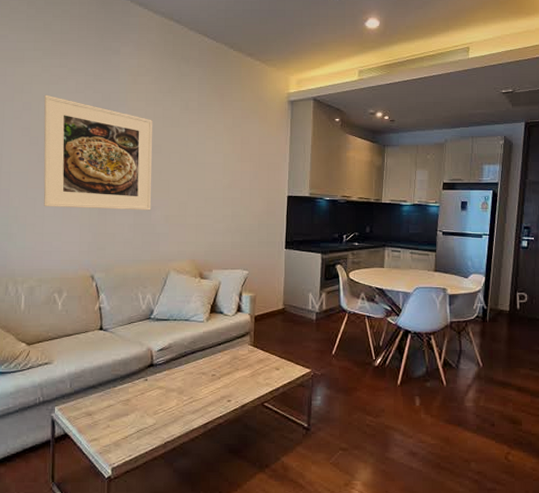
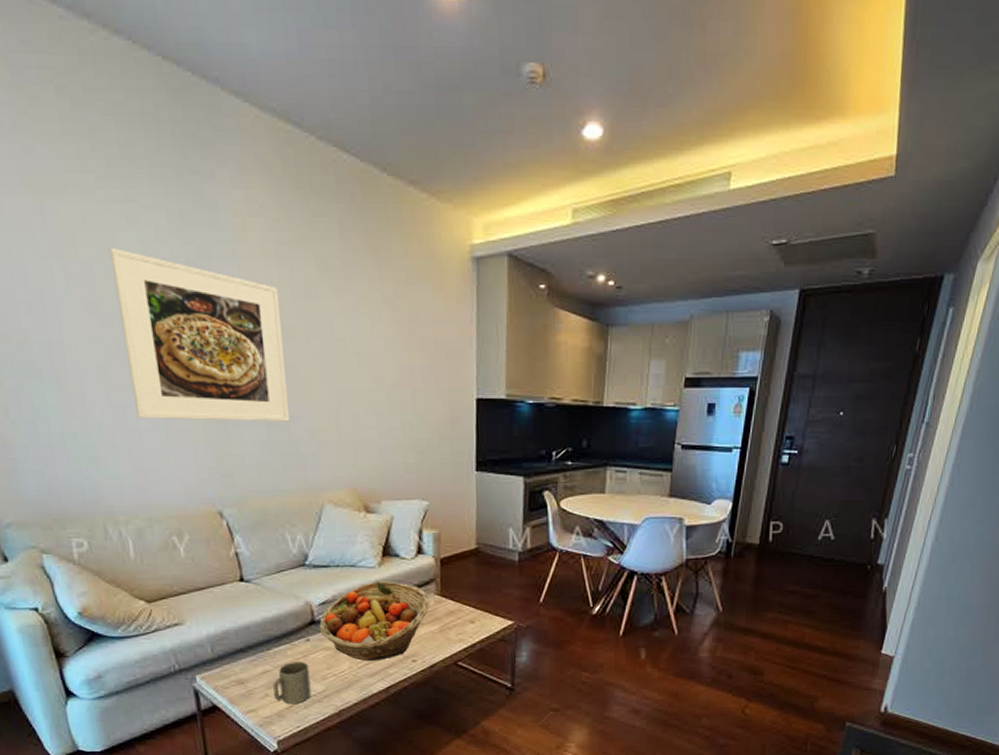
mug: none [114,398,145,434] -> present [273,661,312,704]
fruit basket: none [156,333,245,399] -> present [318,581,430,661]

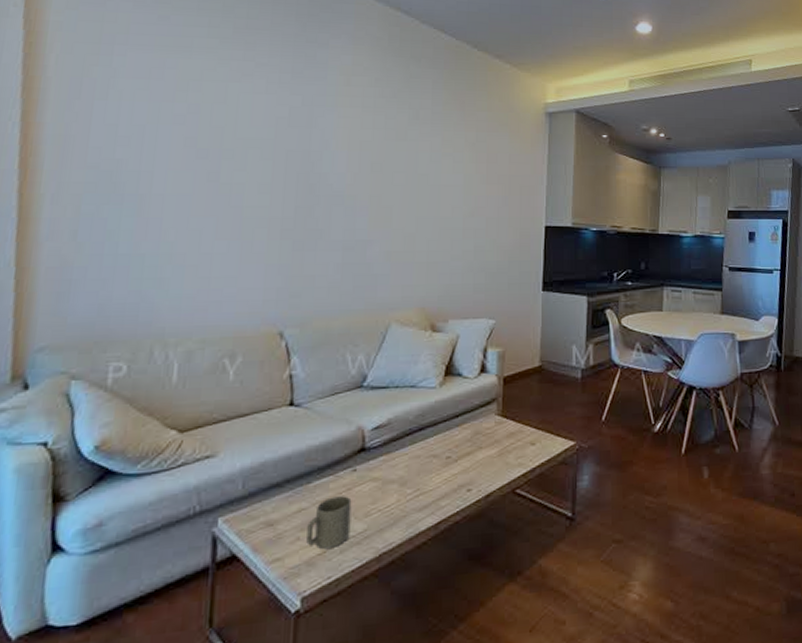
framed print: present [109,247,290,422] -> none [213,94,371,245]
fruit basket: present [318,581,430,661] -> none [368,402,490,492]

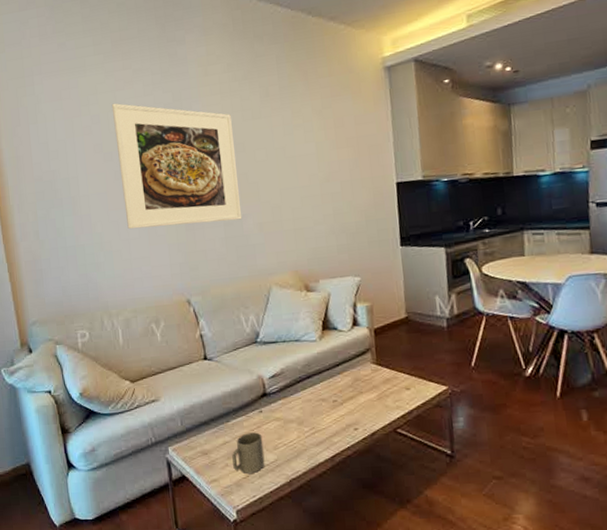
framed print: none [213,94,371,245] -> present [111,103,243,230]

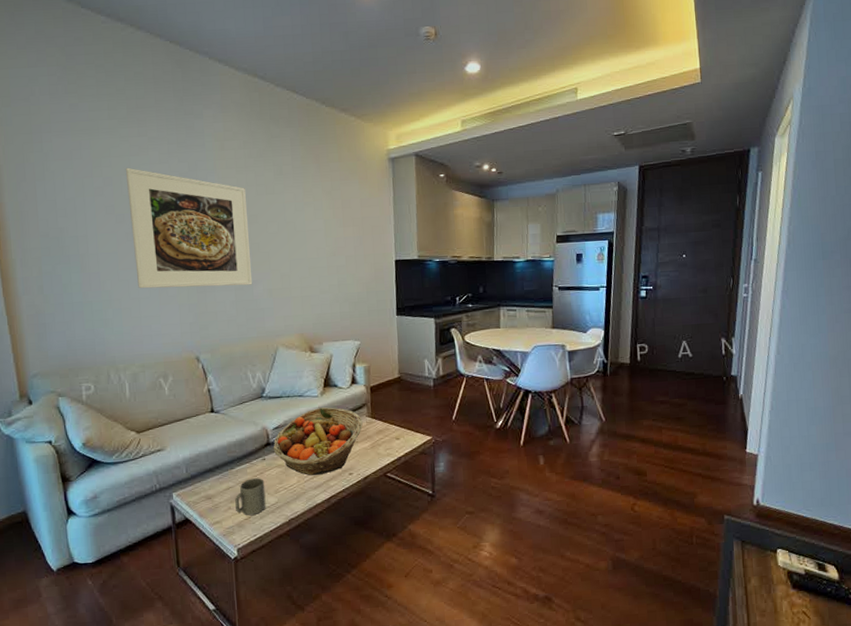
fruit basket: none [270,353,367,430] -> present [273,407,363,475]

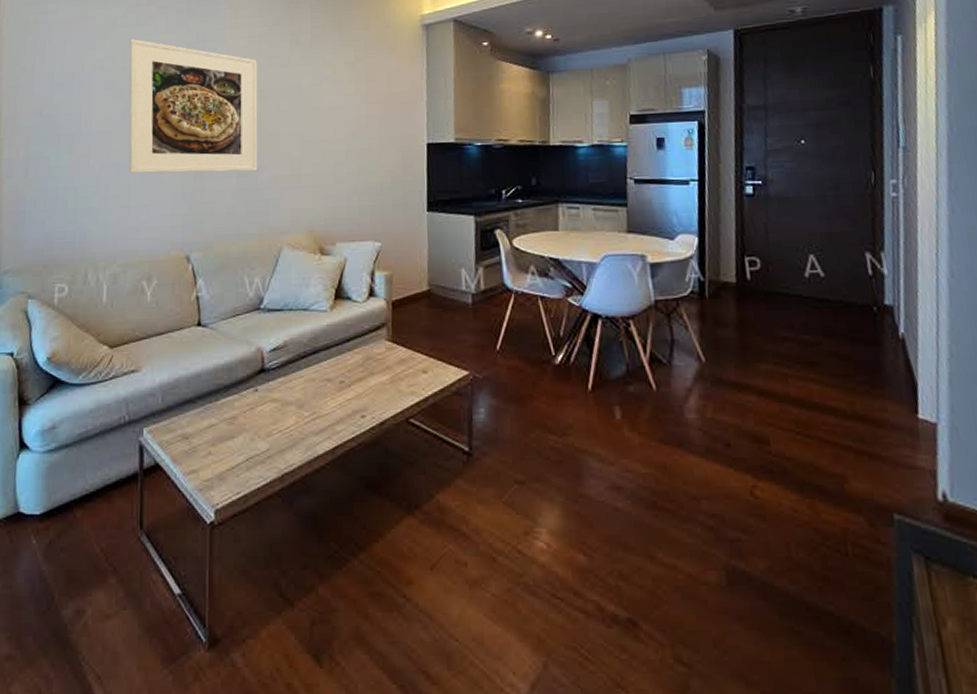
mug: present [235,478,266,515] -> none [217,415,255,464]
fruit basket: present [273,407,363,475] -> none [268,326,381,415]

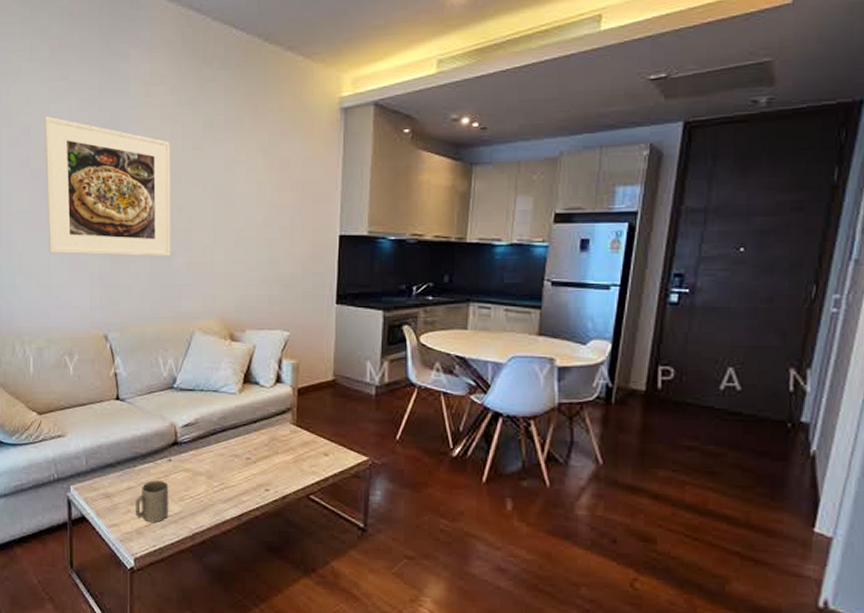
mug: none [217,415,255,464] -> present [136,480,169,522]

